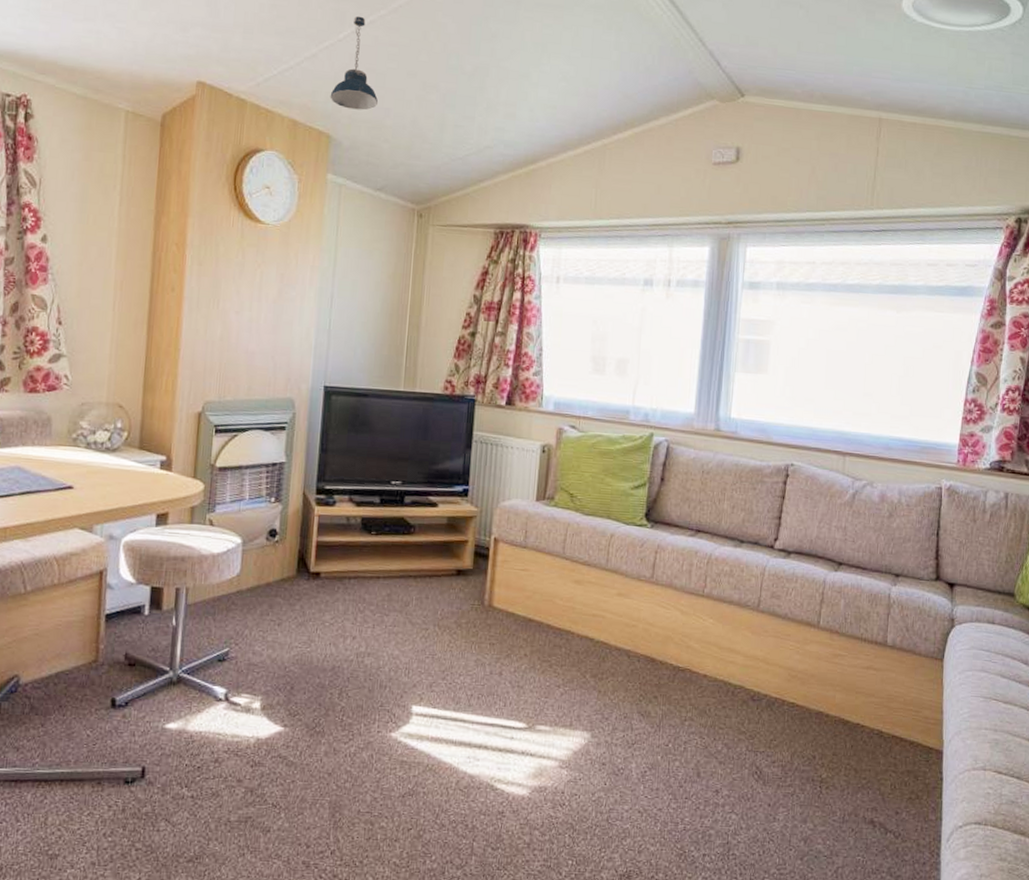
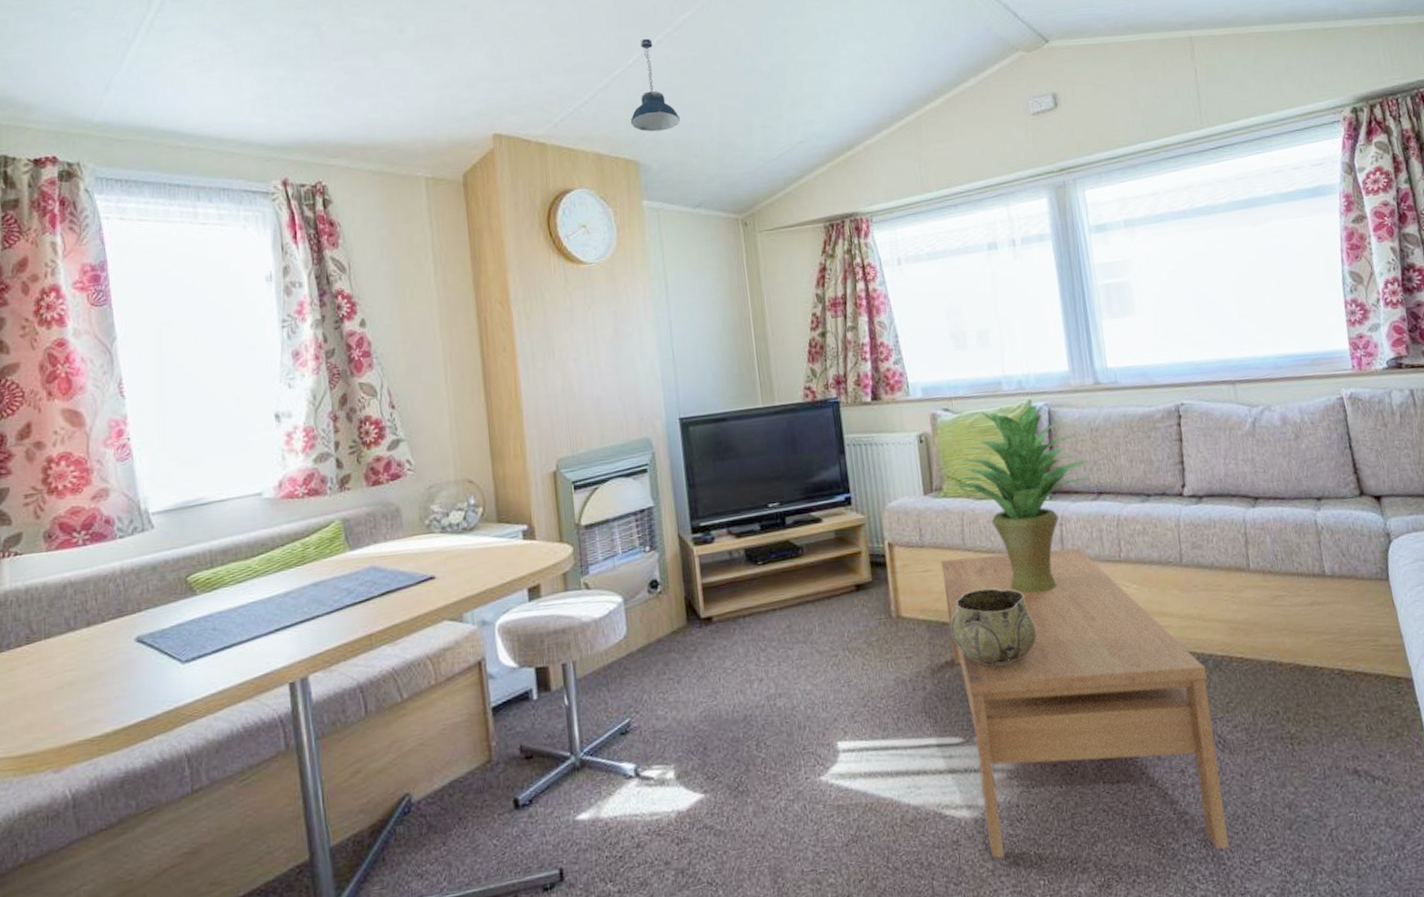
coffee table: none [530,563,759,865] -> present [940,547,1229,858]
decorative bowl: none [535,595,614,668] -> present [950,588,1038,666]
potted plant: none [564,434,693,610] -> present [952,404,1089,594]

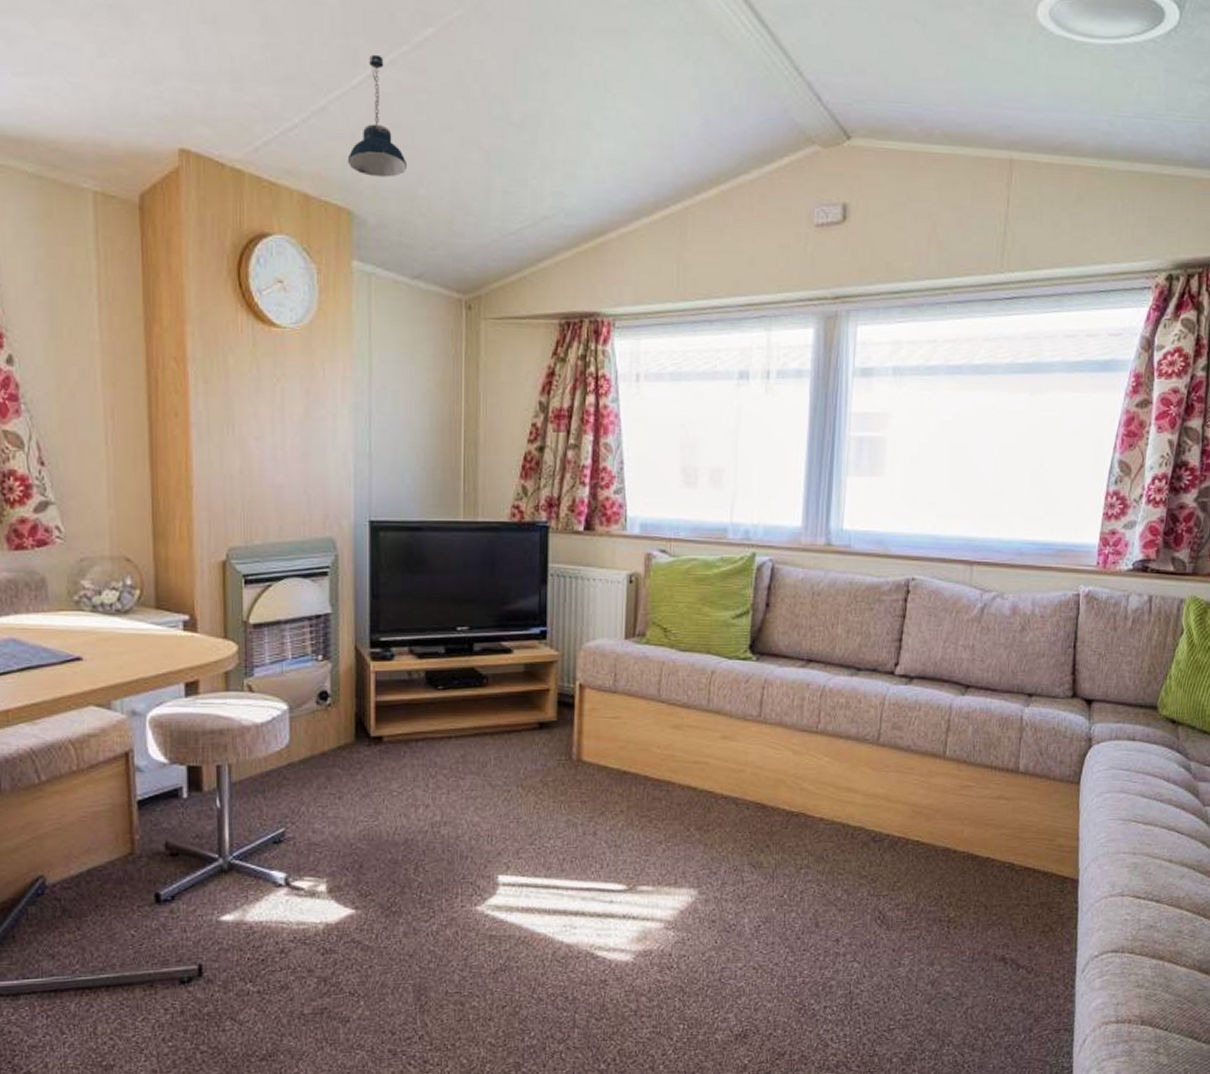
coffee table: present [940,547,1229,858] -> none [629,708,881,1015]
decorative bowl: present [950,588,1038,666] -> none [631,742,719,821]
potted plant: present [952,404,1089,594] -> none [656,558,803,753]

